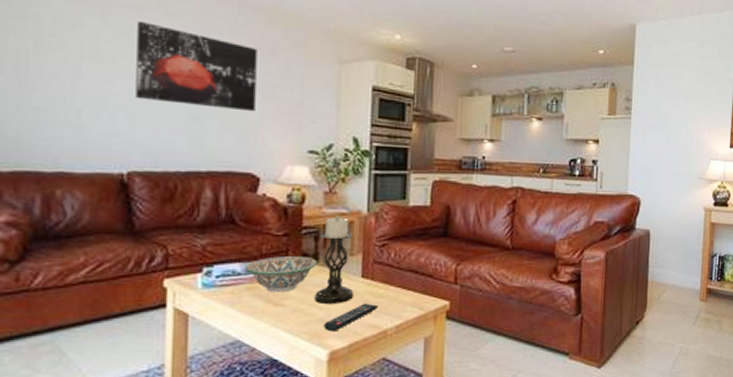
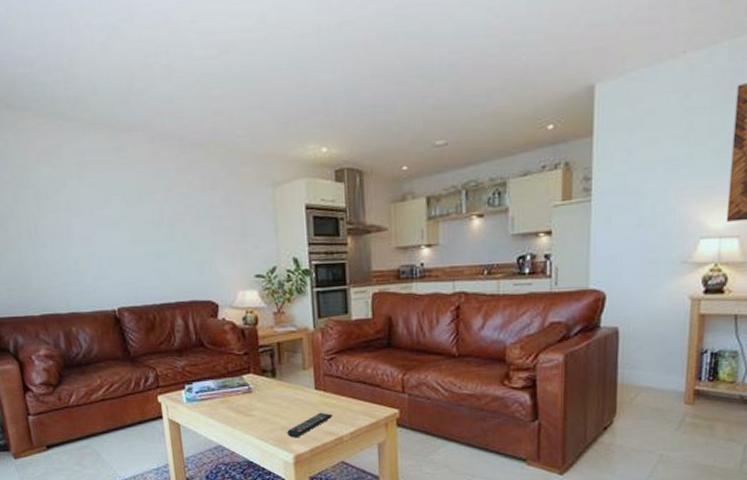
wall art: present [136,20,257,112] -> none [104,174,206,245]
decorative bowl: present [246,256,317,292] -> none [217,372,275,404]
candle holder: present [314,216,354,305] -> none [274,334,310,415]

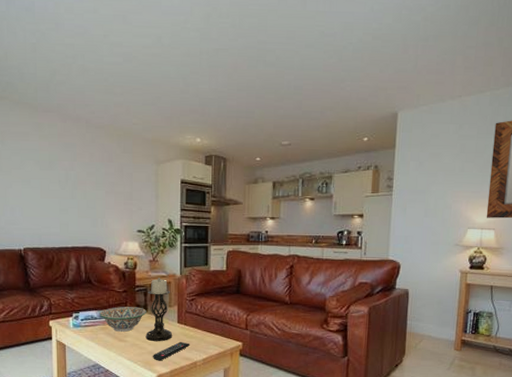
decorative bowl: none [217,372,275,404] -> present [100,306,146,332]
candle holder: none [274,334,310,415] -> present [145,278,173,342]

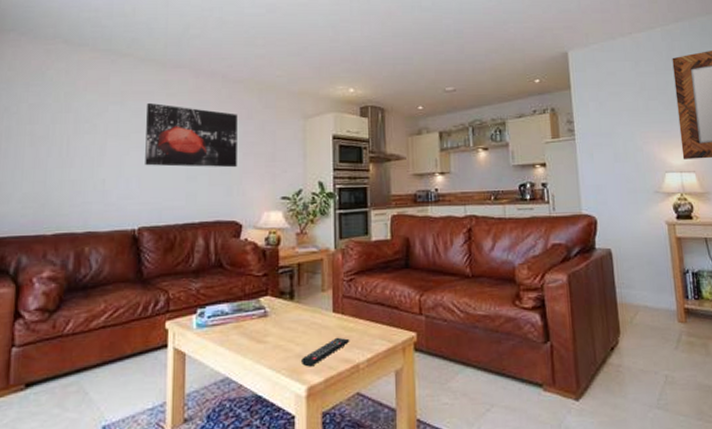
wall art: none [24,142,101,204] -> present [145,102,238,168]
decorative bowl: present [100,306,146,332] -> none [232,294,293,330]
candle holder: present [145,278,173,342] -> none [291,254,327,340]

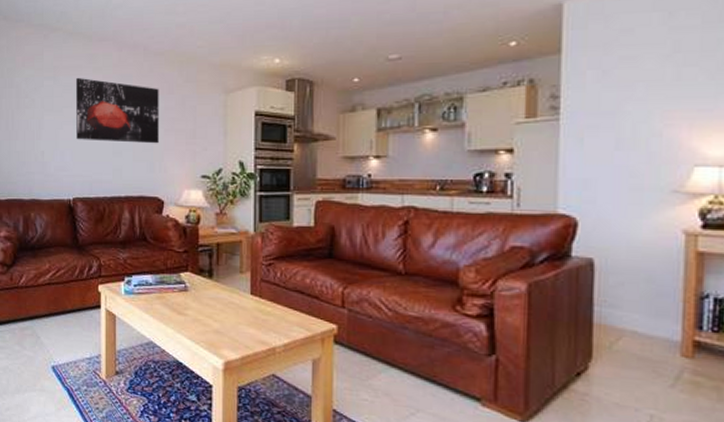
remote control: present [302,337,350,367] -> none [219,319,267,343]

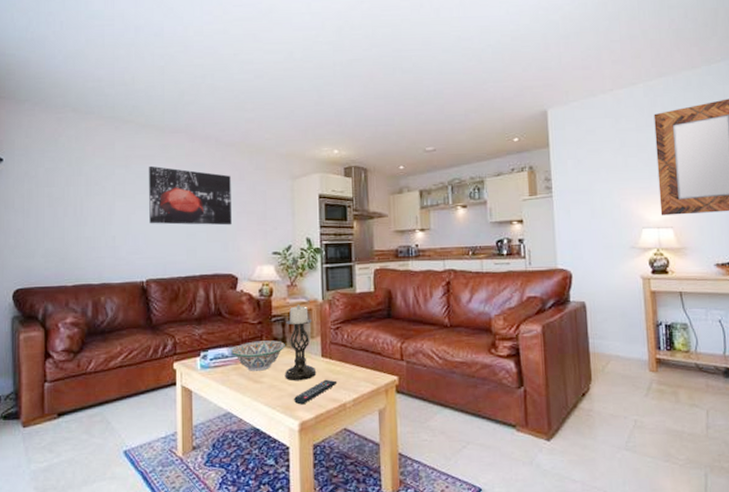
decorative bowl: none [155,270,212,303] -> present [231,340,285,371]
candle holder: none [210,235,245,318] -> present [284,305,317,381]
remote control: none [219,319,267,343] -> present [294,379,338,405]

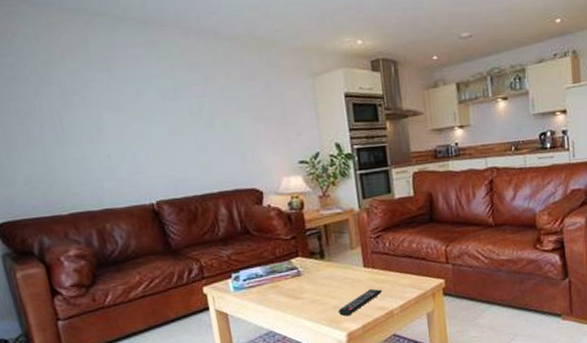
wall art: present [149,165,232,226] -> none [137,68,248,138]
decorative bowl: present [231,340,285,371] -> none [265,254,324,288]
candle holder: present [284,305,317,381] -> none [322,215,360,294]

